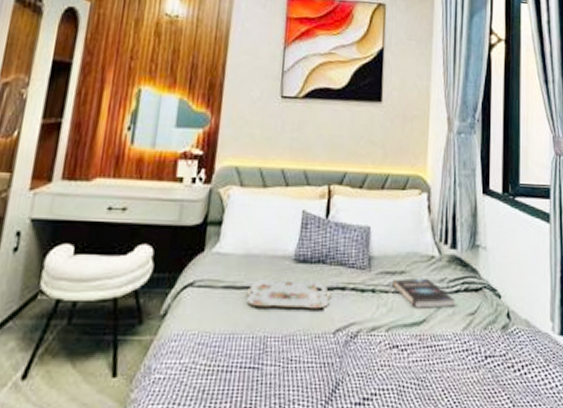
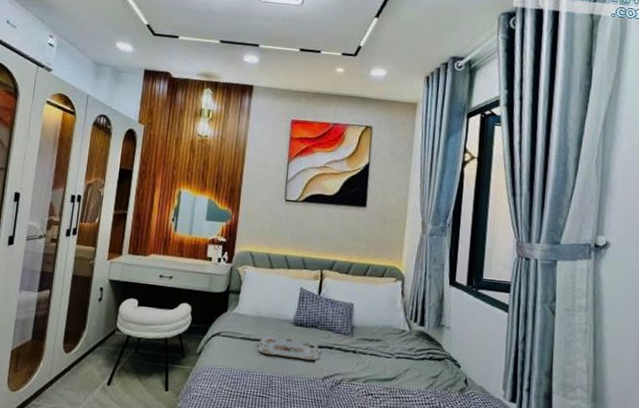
book: present [391,279,456,308] -> none [369,345,422,370]

